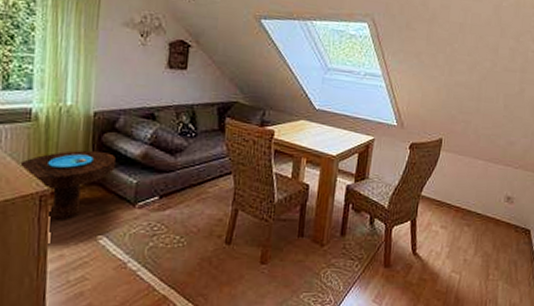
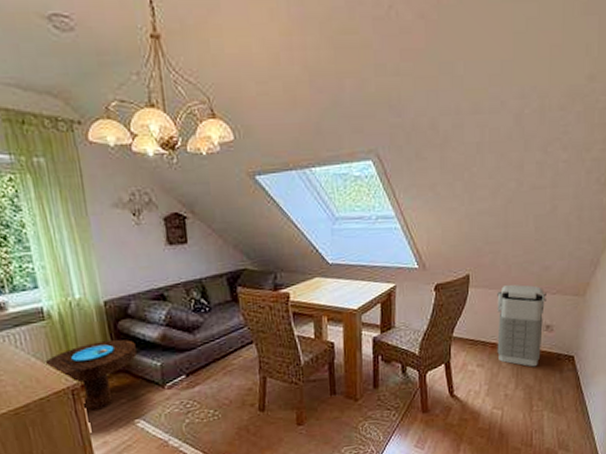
grenade: none [460,153,510,236] -> present [497,284,546,367]

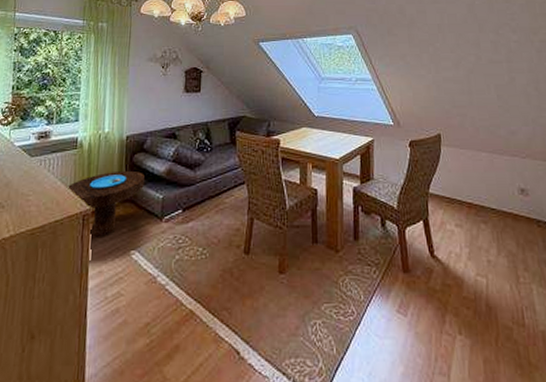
grenade: present [497,284,546,367] -> none [468,145,520,232]

